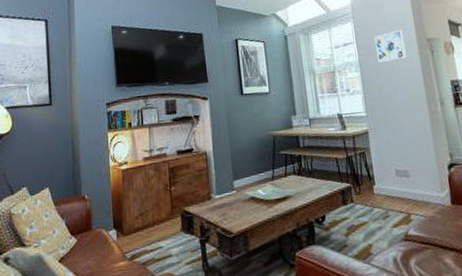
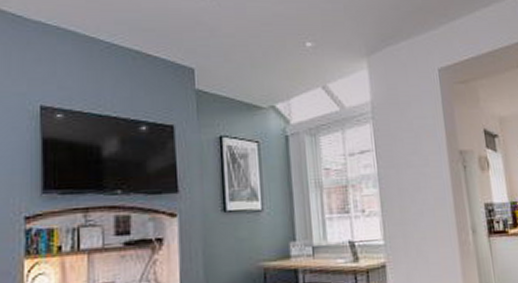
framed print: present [374,29,407,62] -> none [397,137,435,177]

